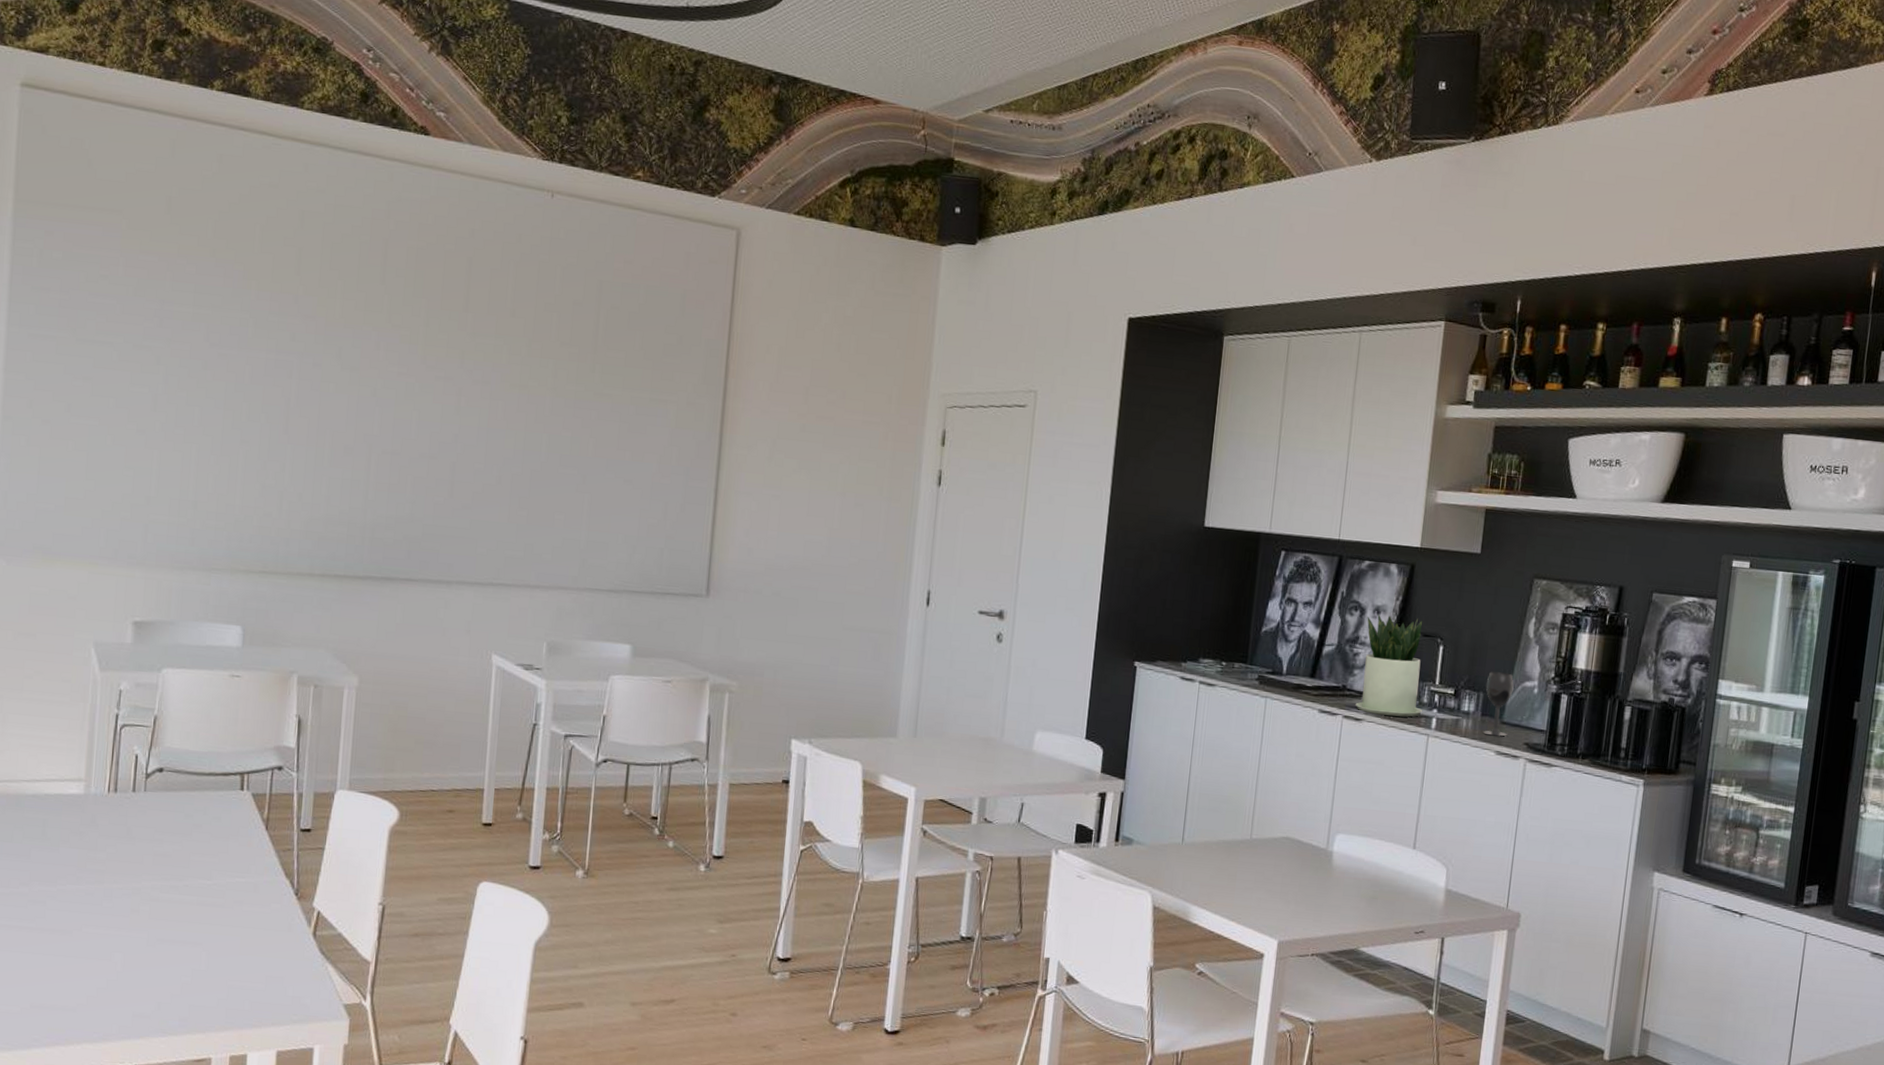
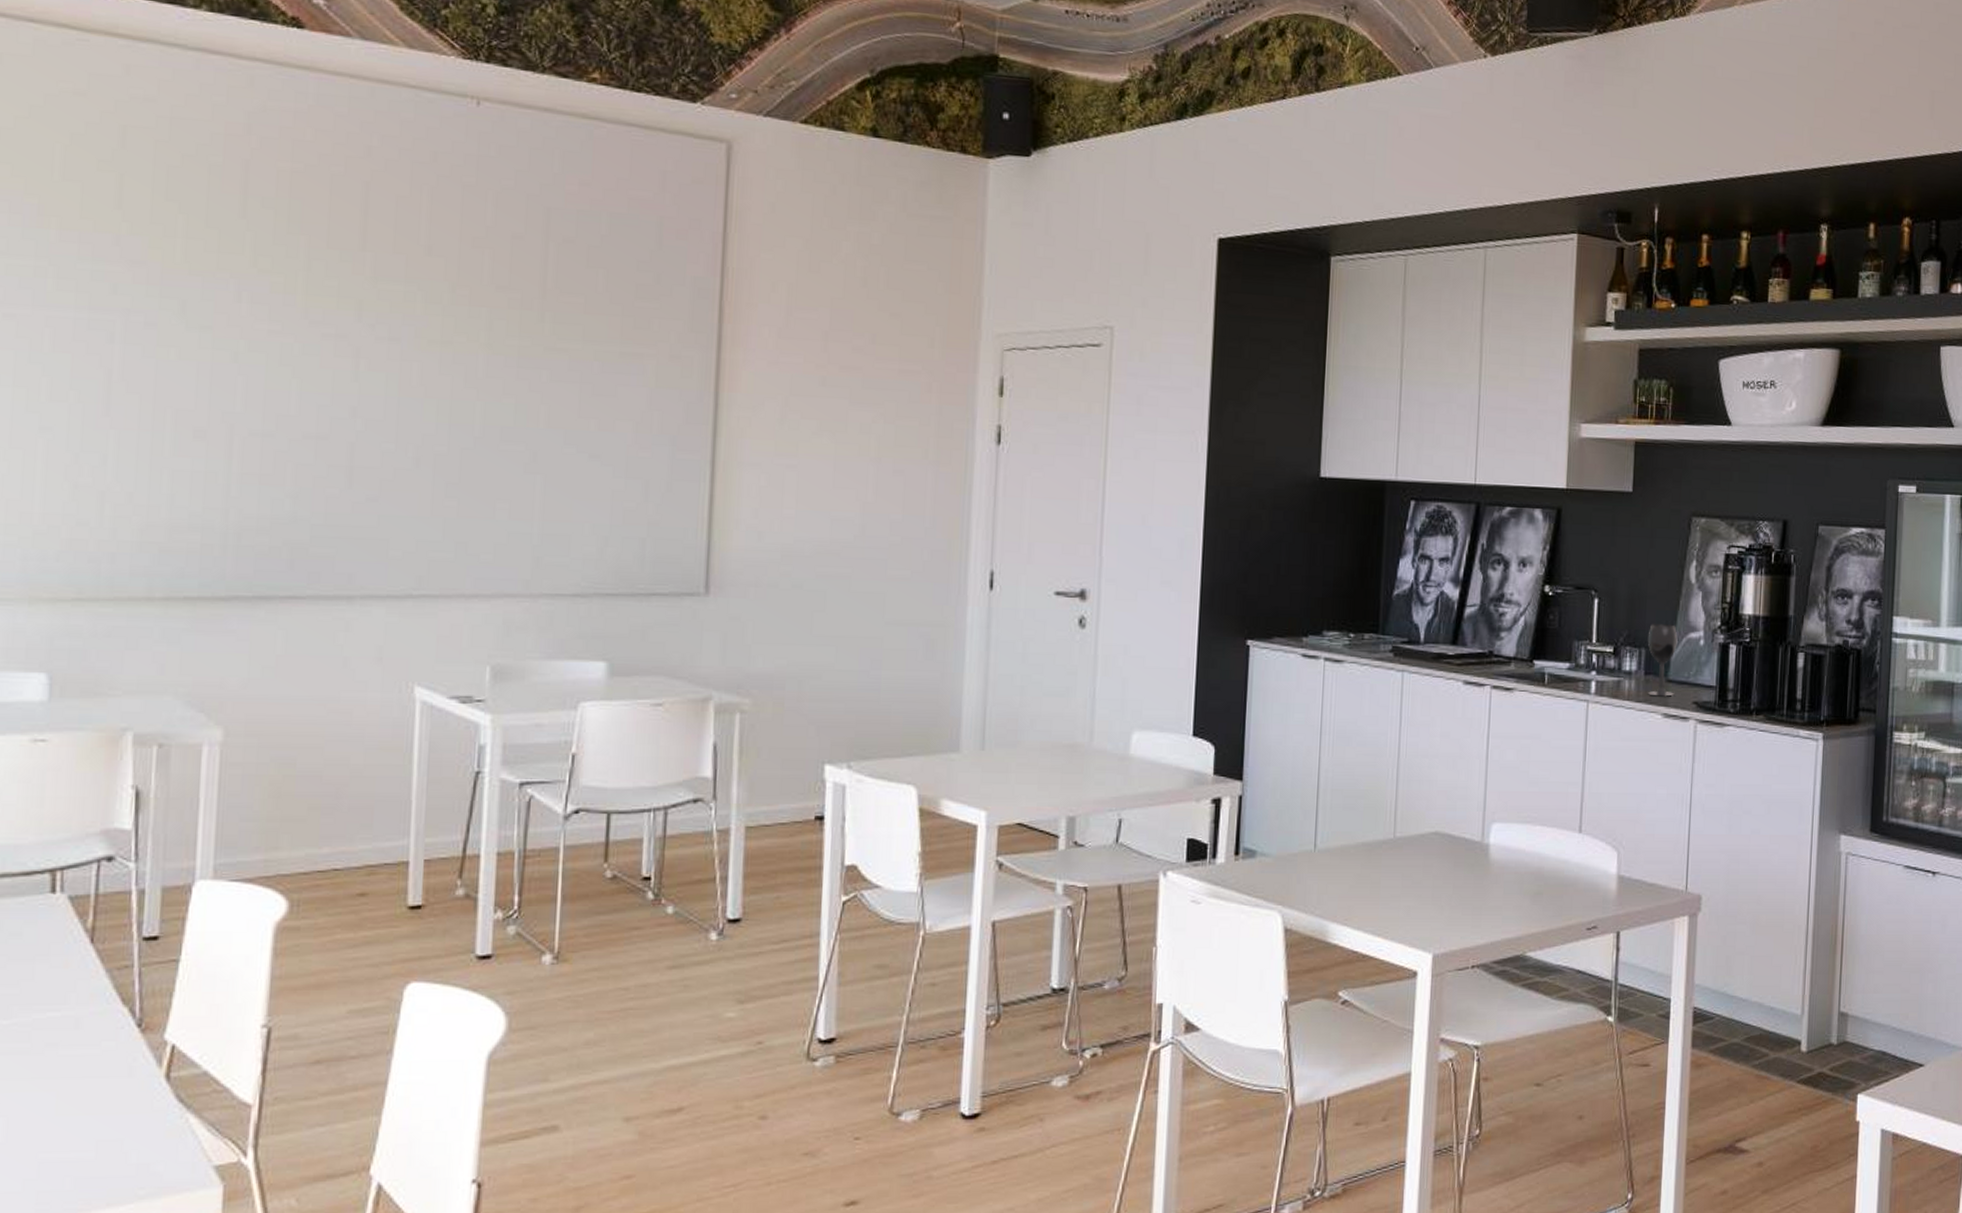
planter: present [1355,613,1422,718] -> none [1504,566,1579,683]

